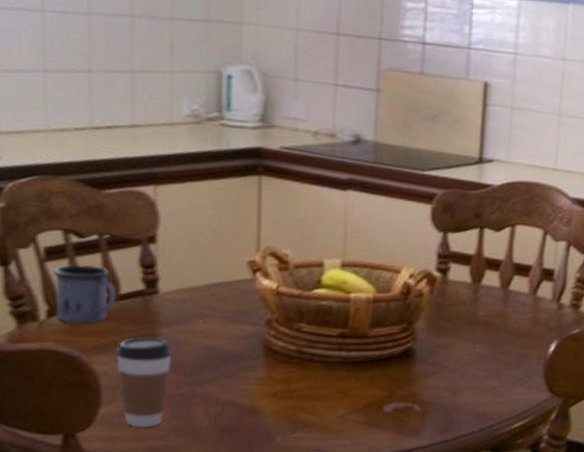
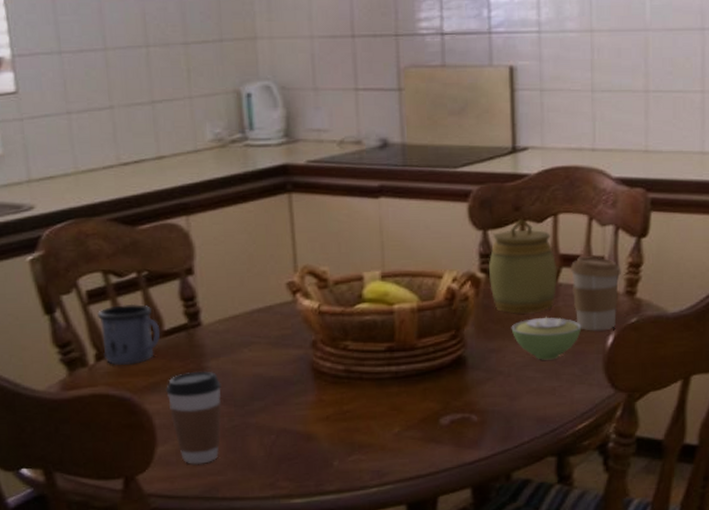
jar: none [444,226,510,316] -> present [488,219,558,314]
sugar bowl: none [460,320,527,361] -> present [511,317,582,360]
coffee cup: none [521,266,569,339] -> present [570,255,621,331]

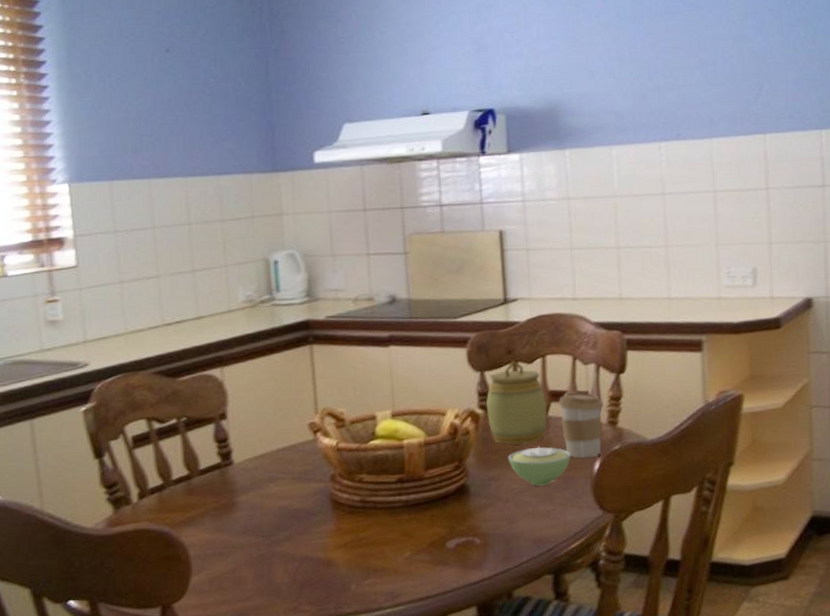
mug: present [97,303,161,365] -> none [140,446,197,502]
coffee cup: present [166,371,222,464] -> none [201,505,250,592]

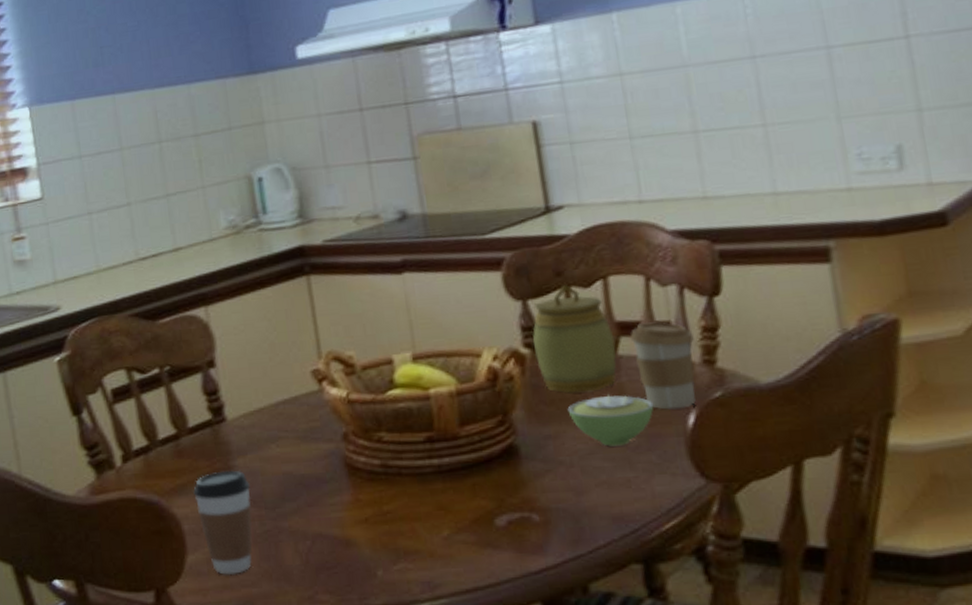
coffee cup: none [201,505,250,592] -> present [193,470,253,575]

